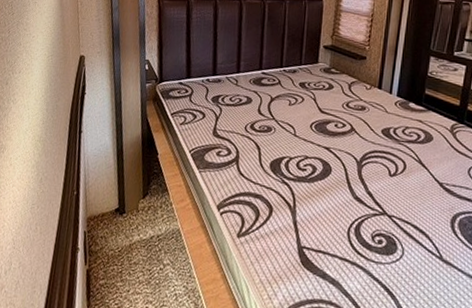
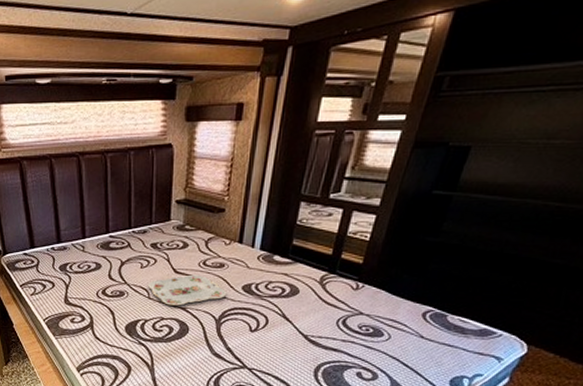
serving tray: none [295,115,368,145] -> present [148,274,227,306]

